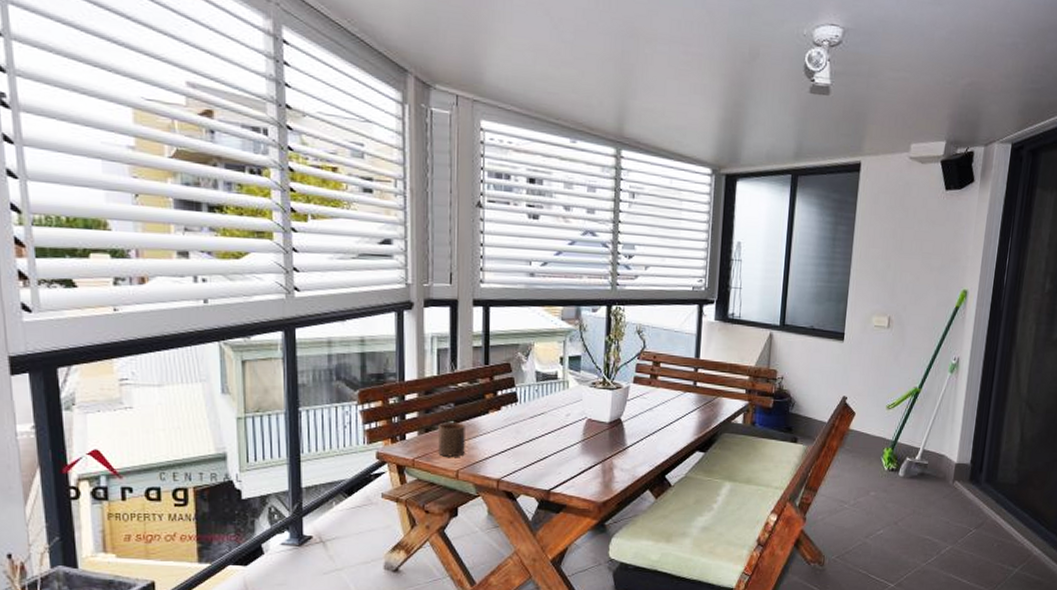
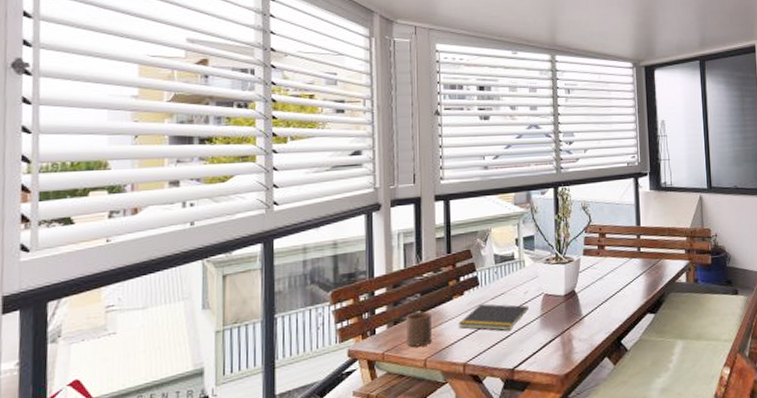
notepad: none [493,422,570,451] -> present [457,304,529,331]

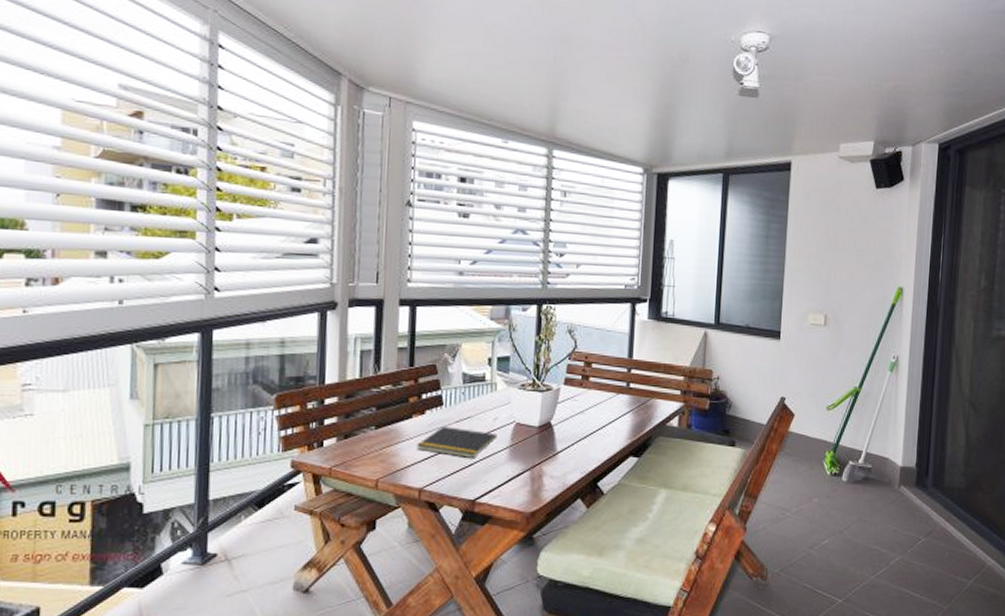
cup: present [406,312,432,347] -> none [357,428,387,465]

